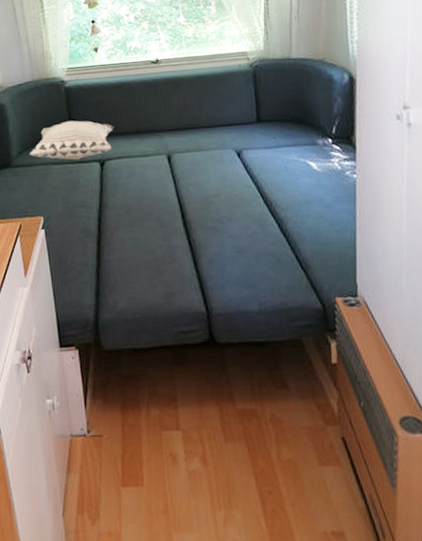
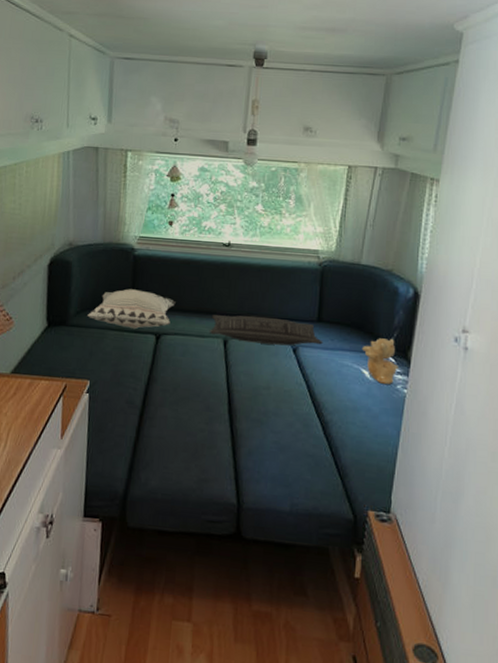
pillow: none [151,125,266,154] -> present [209,315,323,346]
teddy bear: none [305,127,345,174] -> present [361,338,398,385]

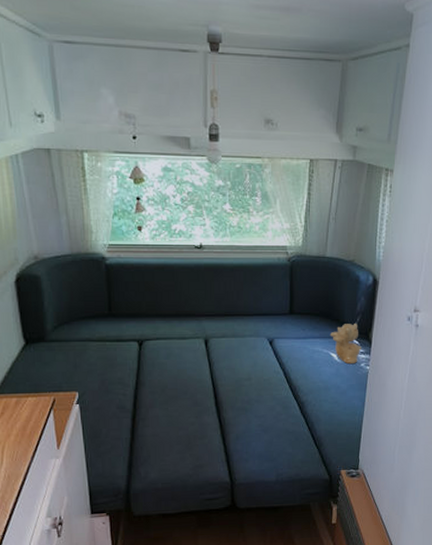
decorative pillow: present [87,289,176,330] -> none [66,299,154,339]
pillow: present [209,315,323,346] -> none [190,314,296,340]

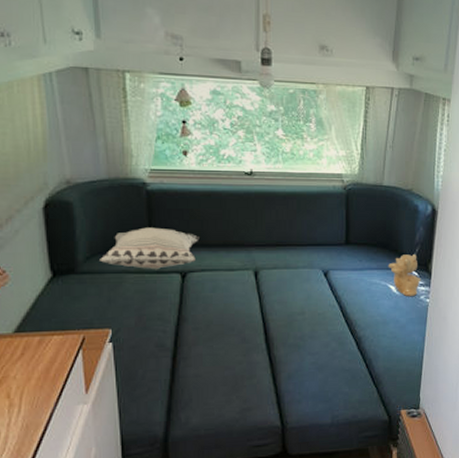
decorative pillow: none [66,299,154,339] -> present [100,227,199,270]

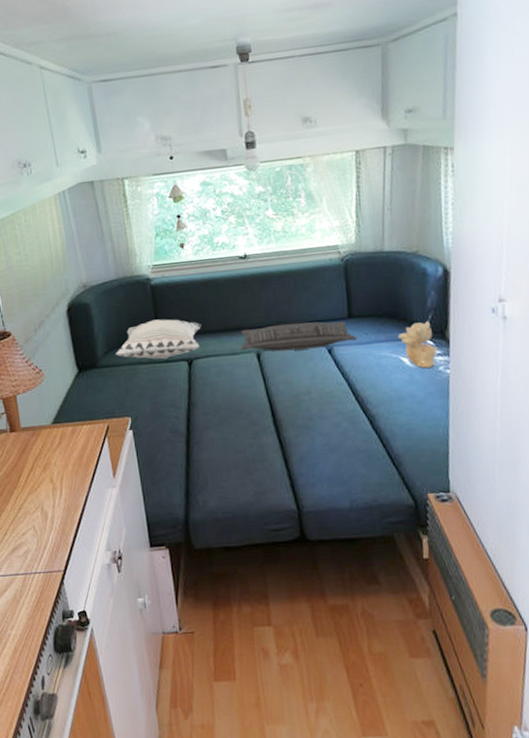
pillow: none [238,244,352,271] -> present [240,321,358,351]

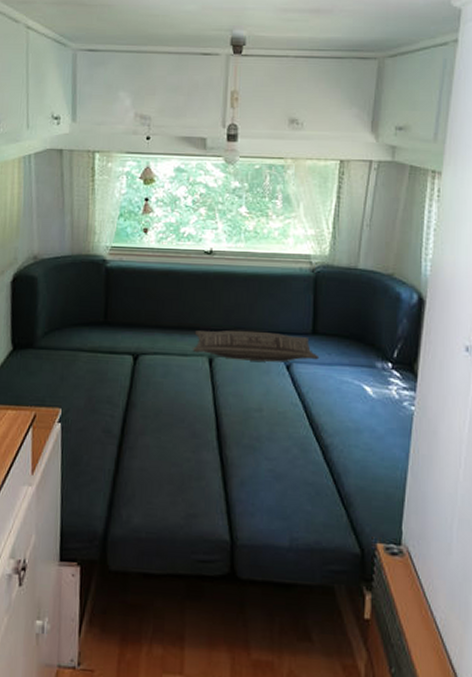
decorative pillow: present [116,319,202,360] -> none [57,305,154,350]
teddy bear: present [397,322,438,369] -> none [362,350,404,402]

